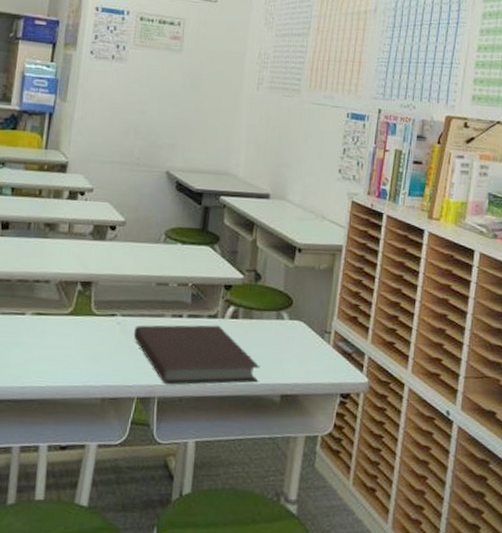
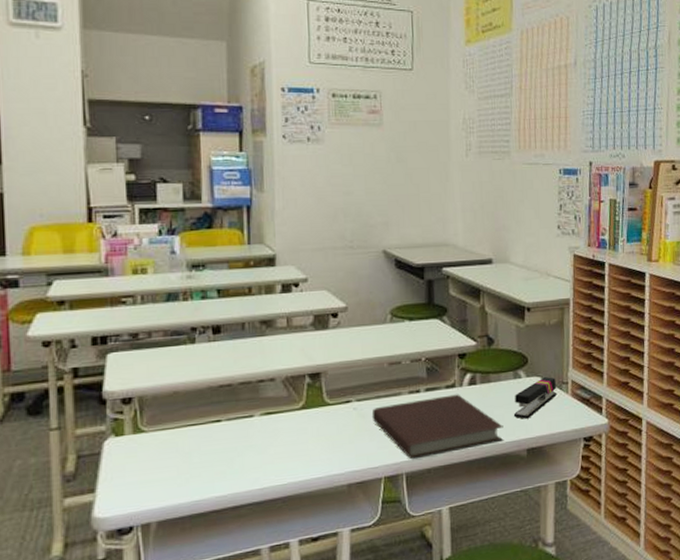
stapler: none [271,323,319,363] -> present [513,377,558,419]

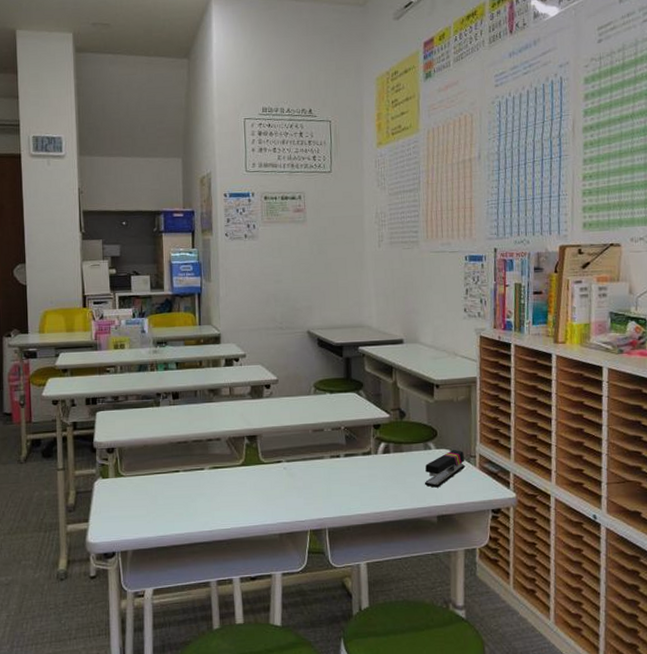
notebook: present [371,394,504,460] -> none [299,461,416,517]

